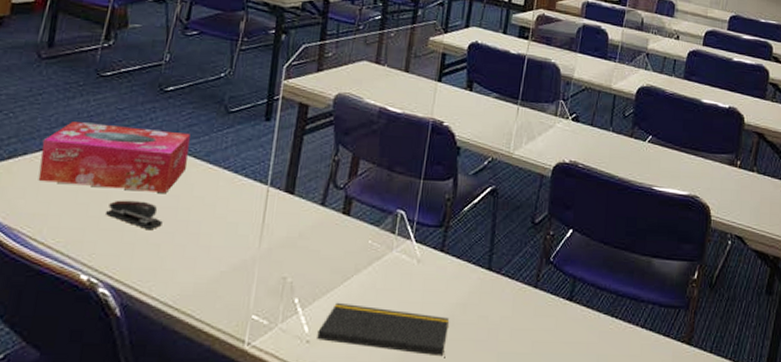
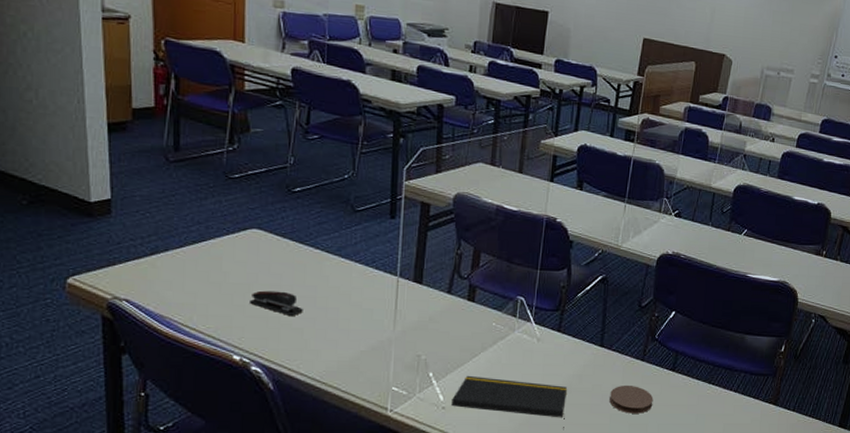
tissue box: present [38,122,190,193] -> none [181,221,321,284]
coaster: none [497,316,548,353] -> present [609,385,654,414]

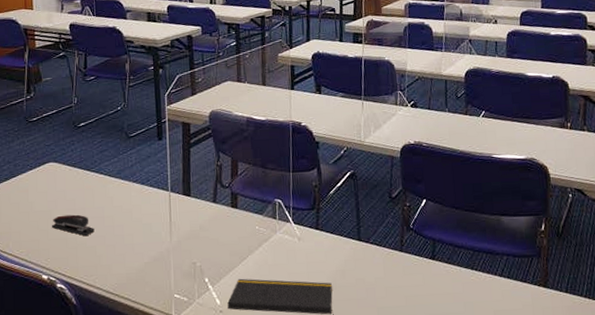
coaster: present [609,385,654,414] -> none [374,276,418,306]

